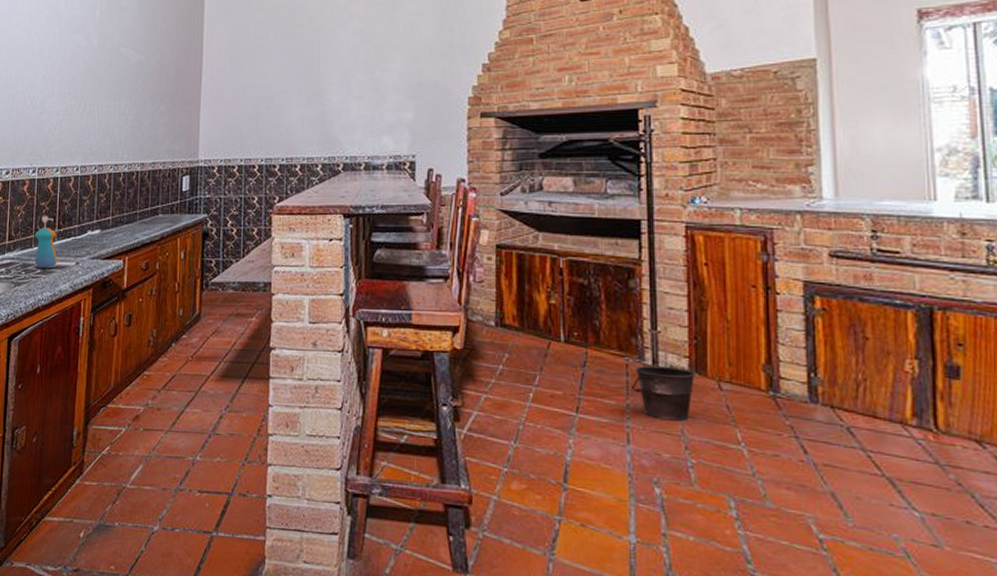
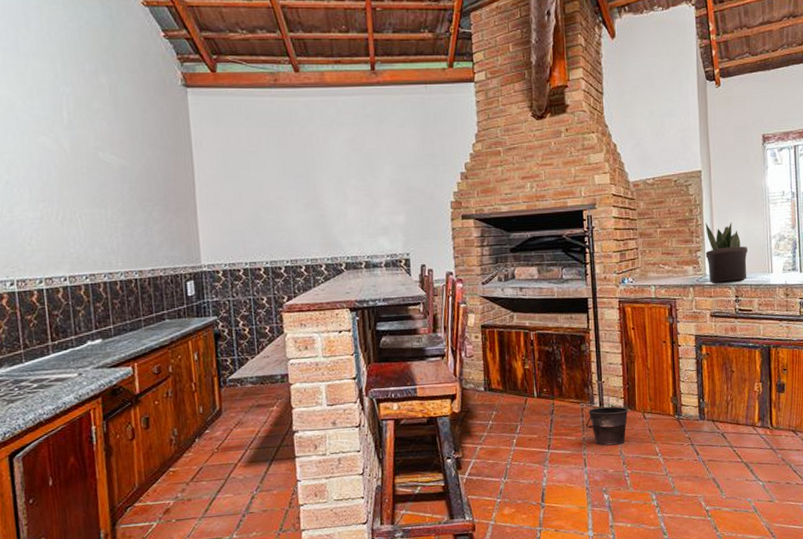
soap dispenser: present [35,216,58,267] -> none [24,329,57,382]
planter: none [821,127,892,214] -> present [705,223,748,285]

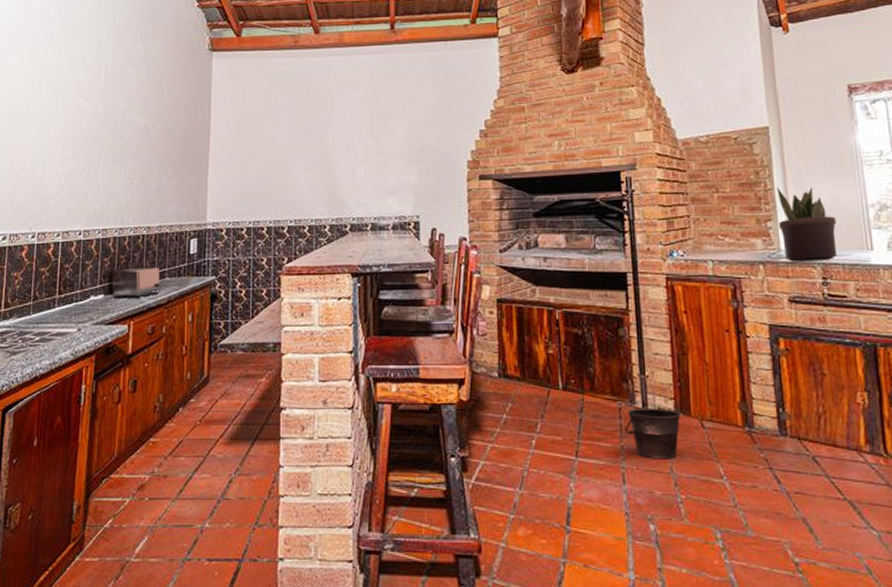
toaster: none [107,310,161,344] -> present [111,267,160,300]

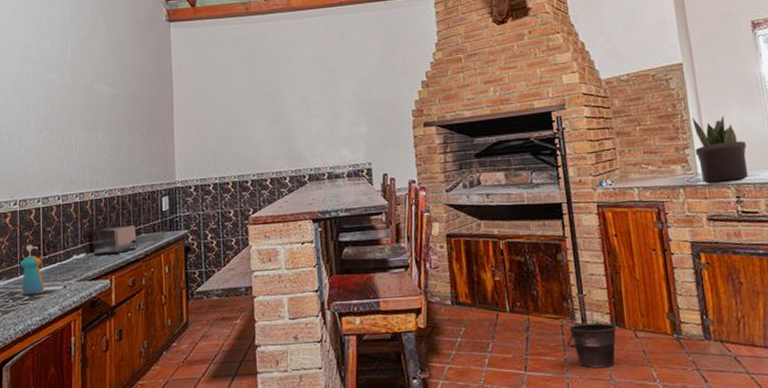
soap dispenser: none [33,282,58,335] -> present [20,245,45,294]

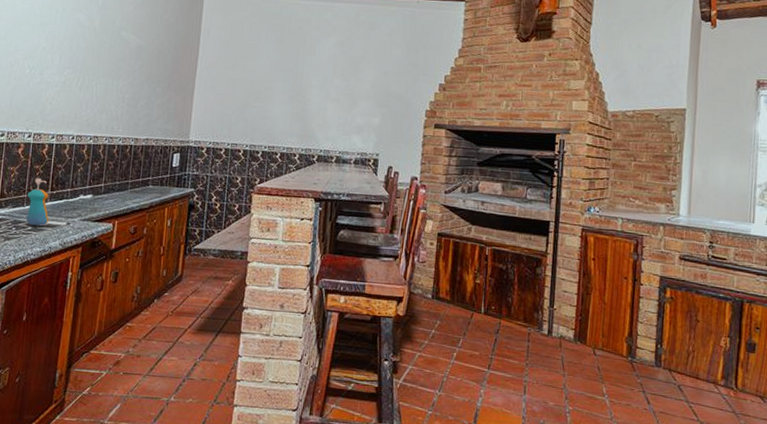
toaster: present [91,225,137,257] -> none [99,173,144,202]
bucket: present [567,323,617,369] -> none [530,334,578,378]
planter: present [692,116,749,185] -> none [681,162,728,229]

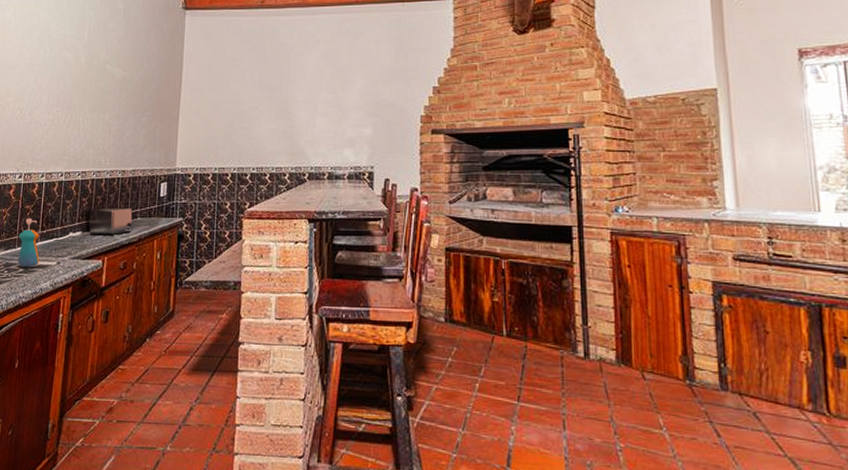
toaster: none [99,173,144,202] -> present [88,207,133,237]

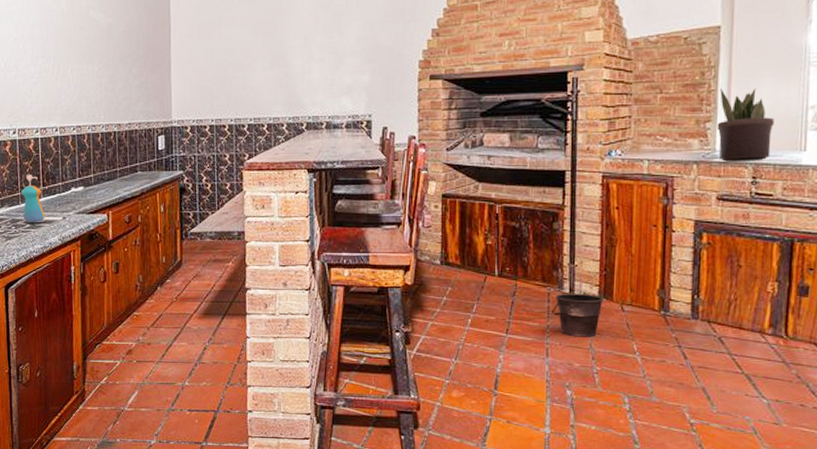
toaster: present [88,207,133,237] -> none [89,161,133,191]
bucket: none [566,357,622,408] -> present [551,293,604,337]
planter: none [724,147,784,222] -> present [717,88,774,163]

